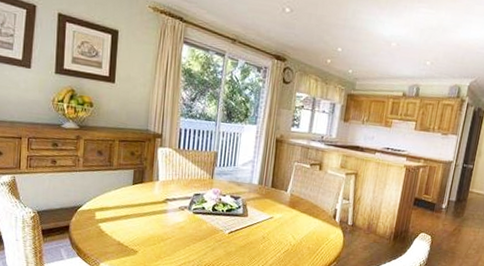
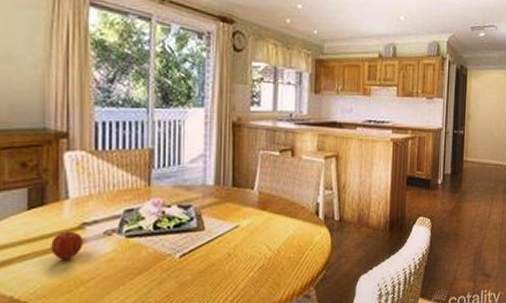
apple: none [145,203,166,223] -> present [51,231,83,260]

